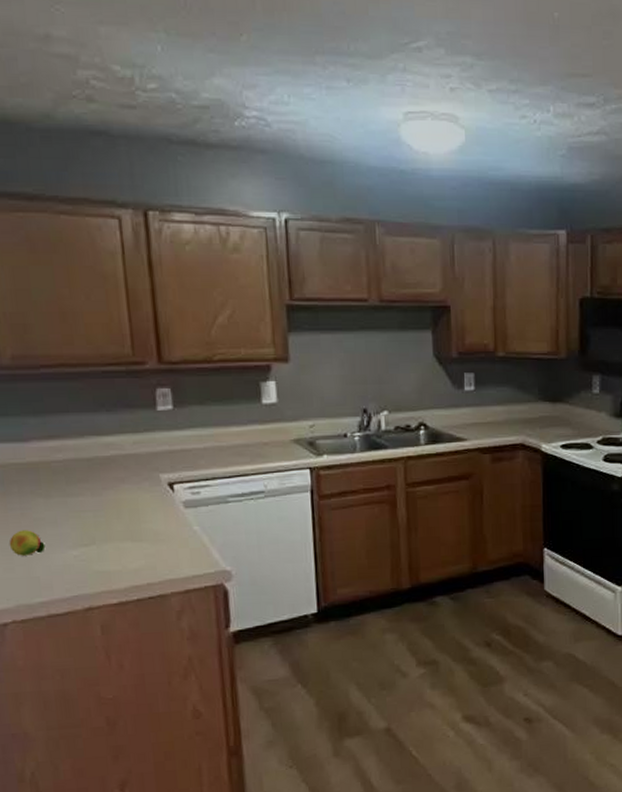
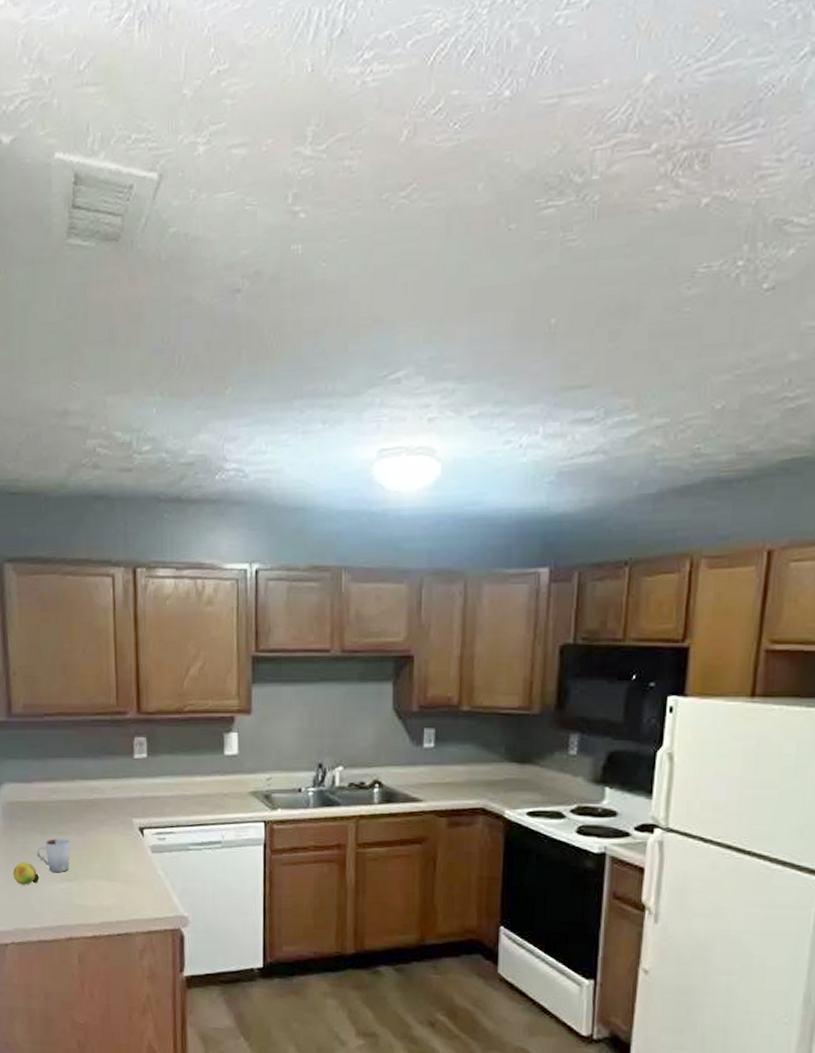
cup: none [39,501,84,538] -> present [36,839,71,872]

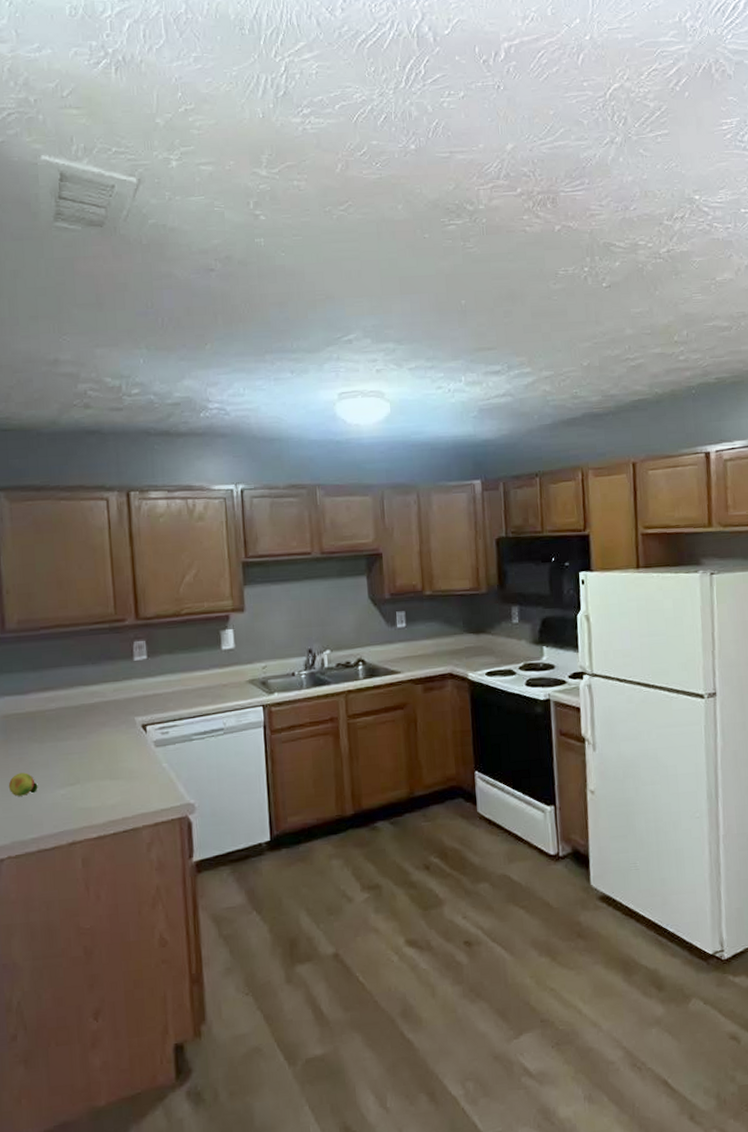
cup: present [36,839,71,872] -> none [34,745,71,779]

